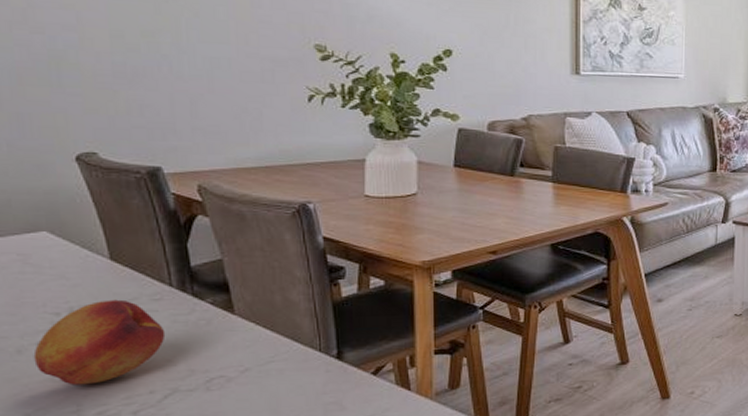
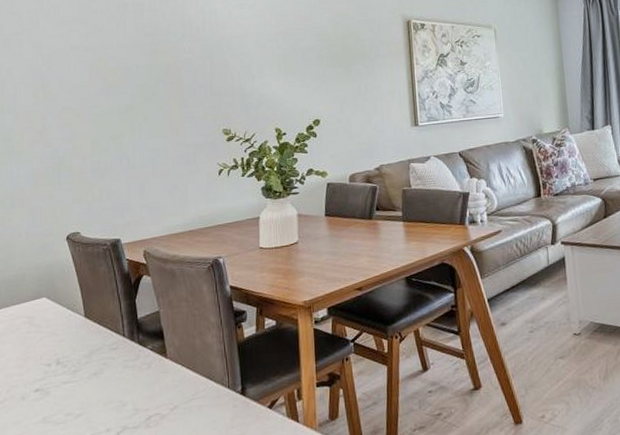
fruit: present [33,299,166,385] -> none [32,350,119,426]

